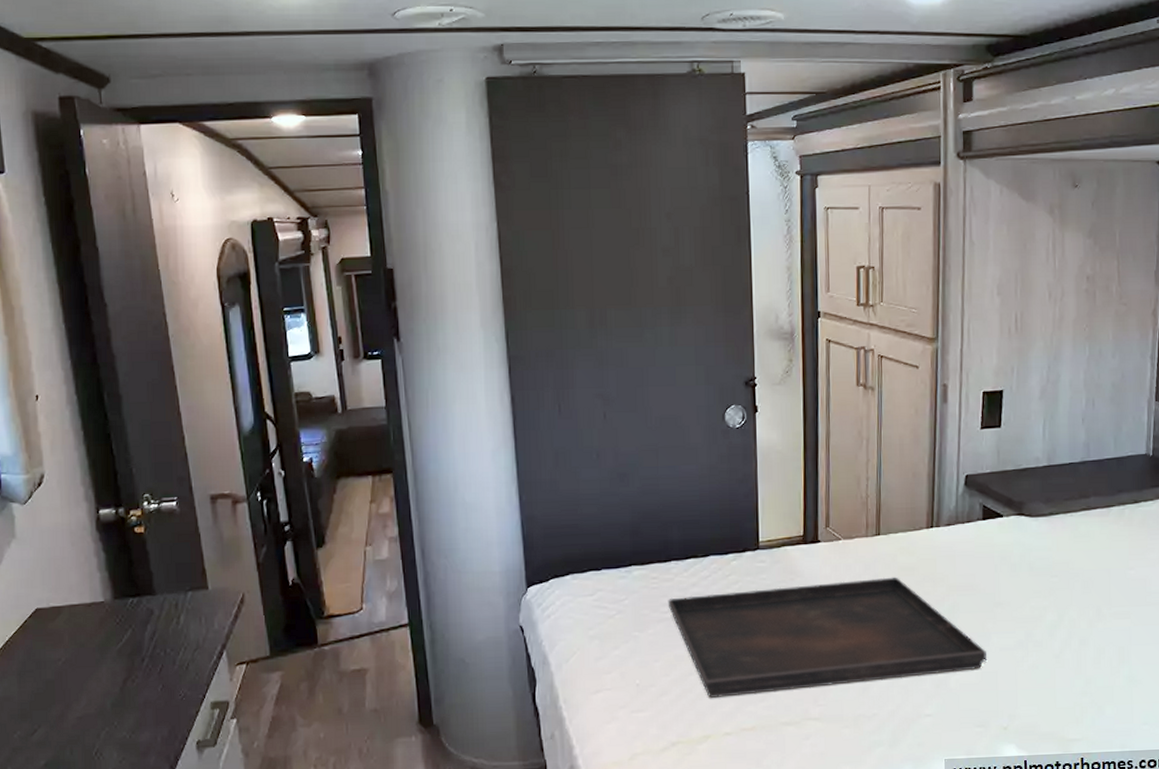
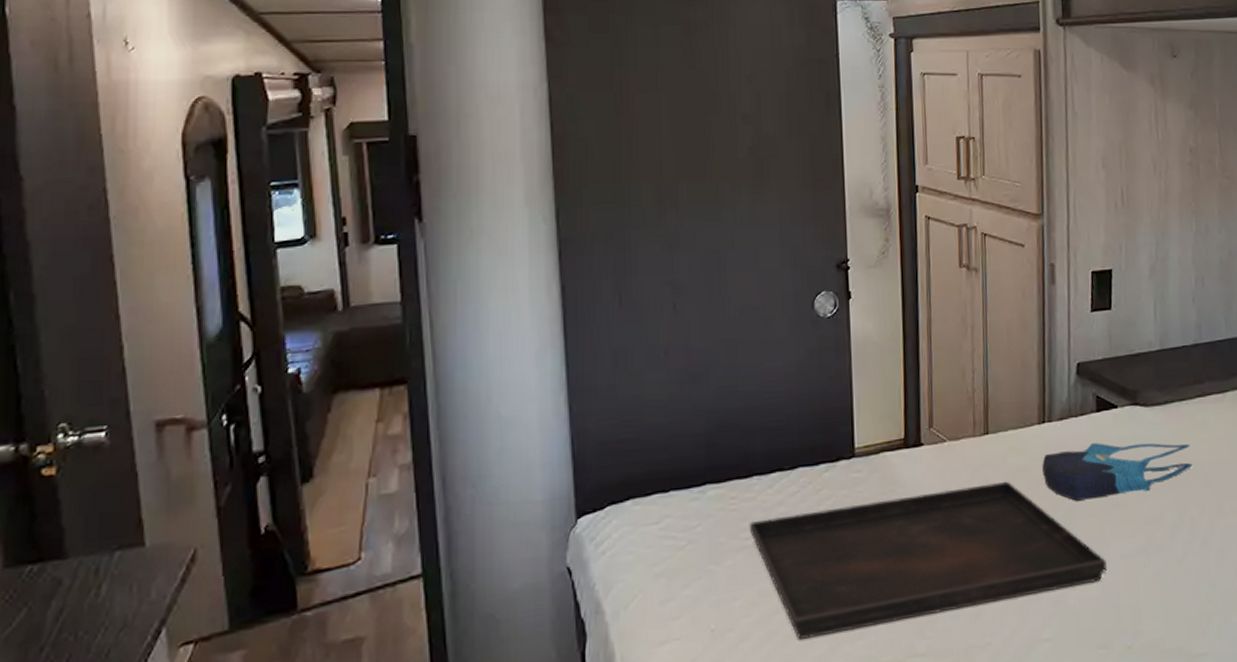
tote bag: none [929,548,1074,598] -> present [1042,443,1193,501]

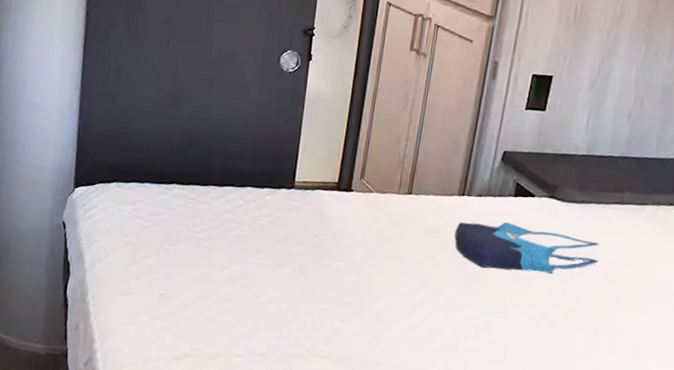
serving tray: present [749,481,1106,639] -> none [200,219,499,339]

